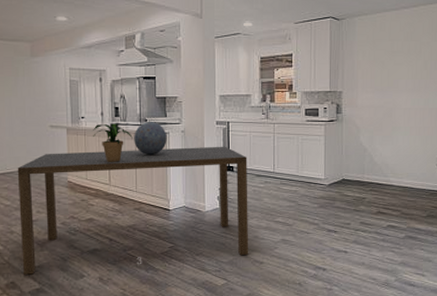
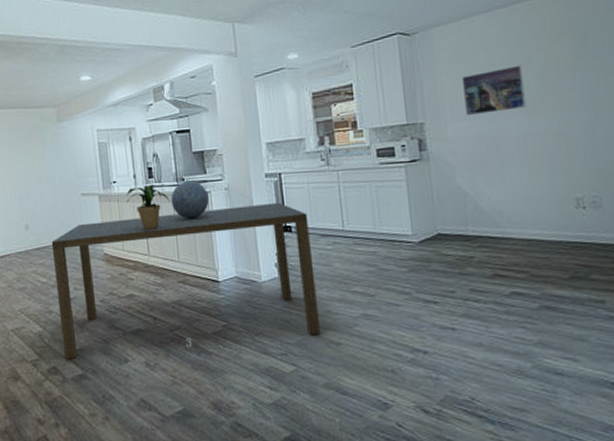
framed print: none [372,54,415,90] -> present [461,65,526,116]

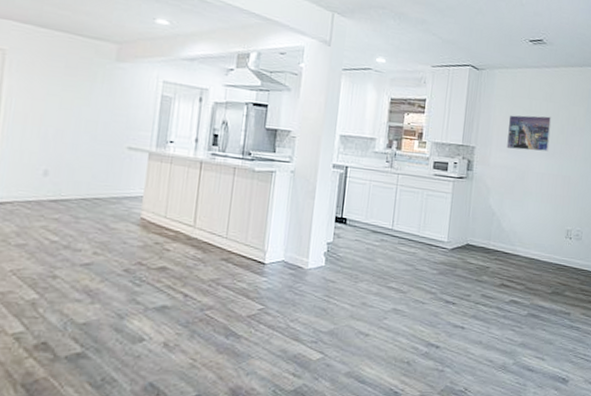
dining table: present [51,202,321,359] -> none [62,181,364,334]
potted plant: present [126,185,170,230] -> none [181,152,231,200]
decorative sphere: present [171,180,209,219] -> none [231,156,273,196]

